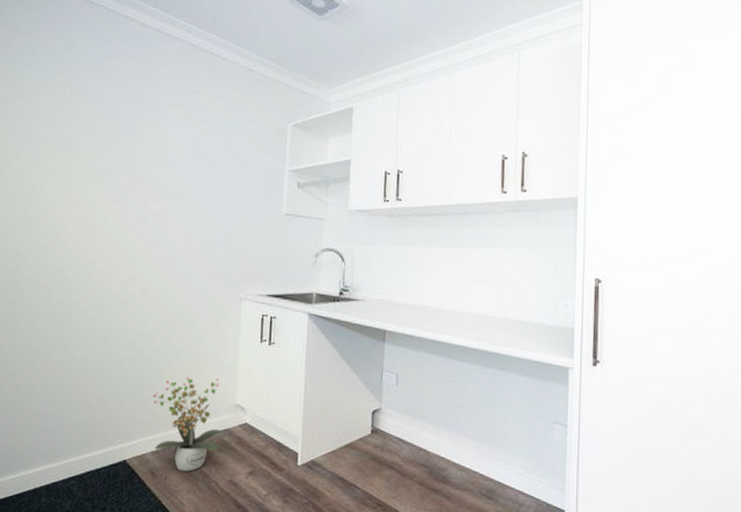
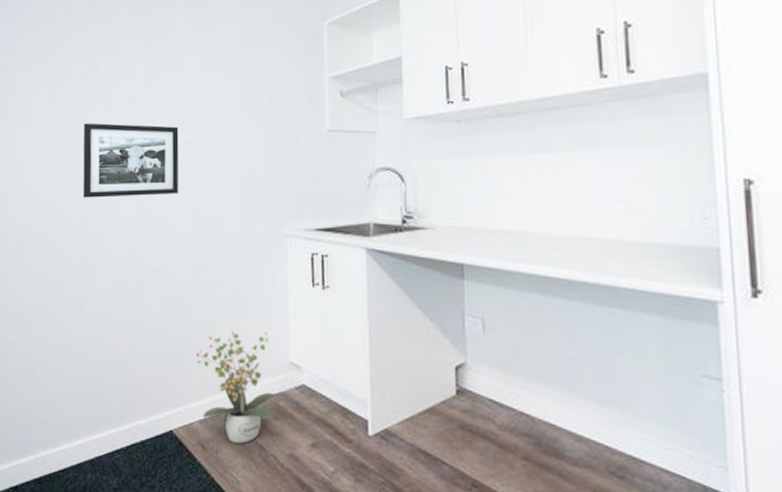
picture frame: none [57,187,153,257] -> present [82,123,179,198]

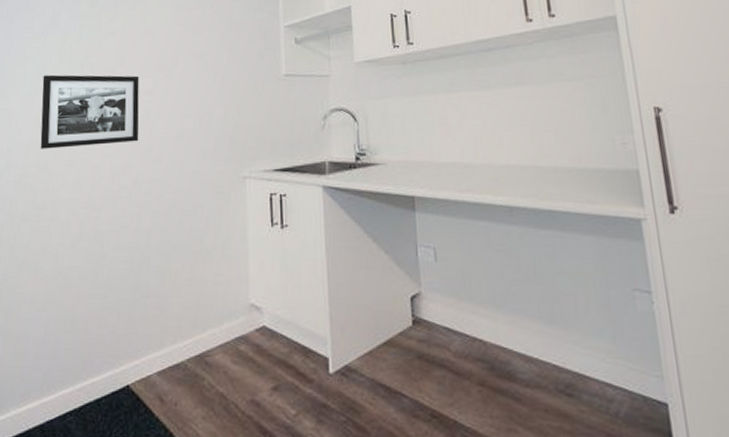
potted plant: present [196,332,275,444] -> none [155,275,236,393]

